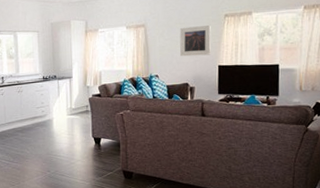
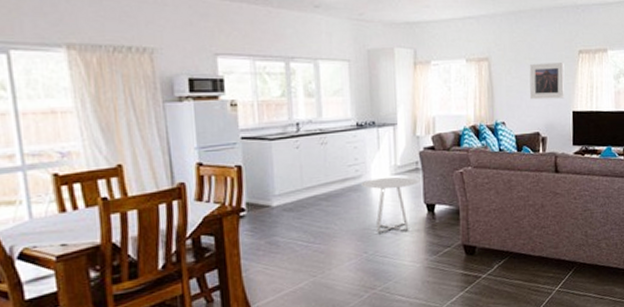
side table: none [46,117,89,158] -> present [361,177,419,233]

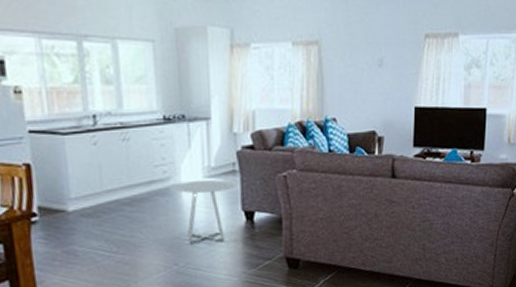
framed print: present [529,61,565,100] -> none [366,47,407,93]

